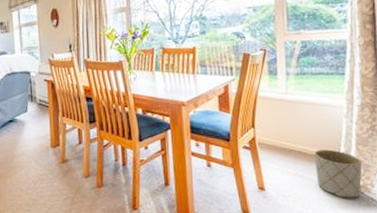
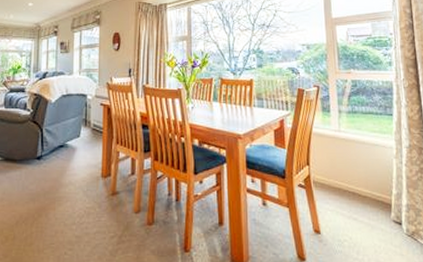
planter: present [314,149,362,198] -> none [367,191,414,245]

